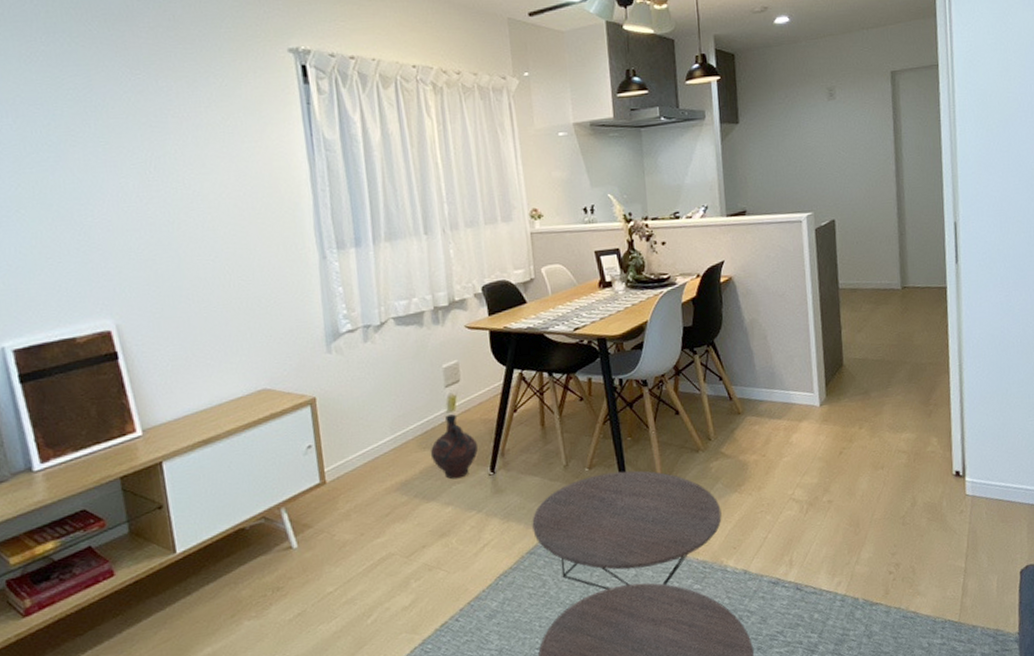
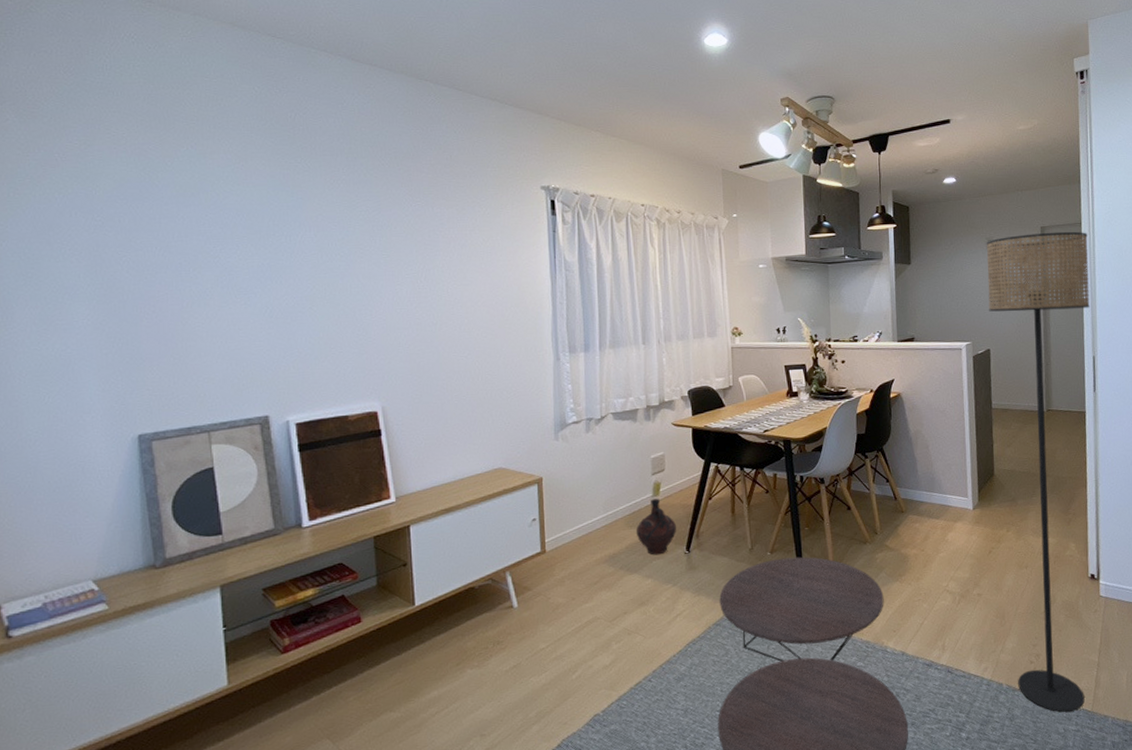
floor lamp: none [827,75,951,625] -> present [986,231,1090,712]

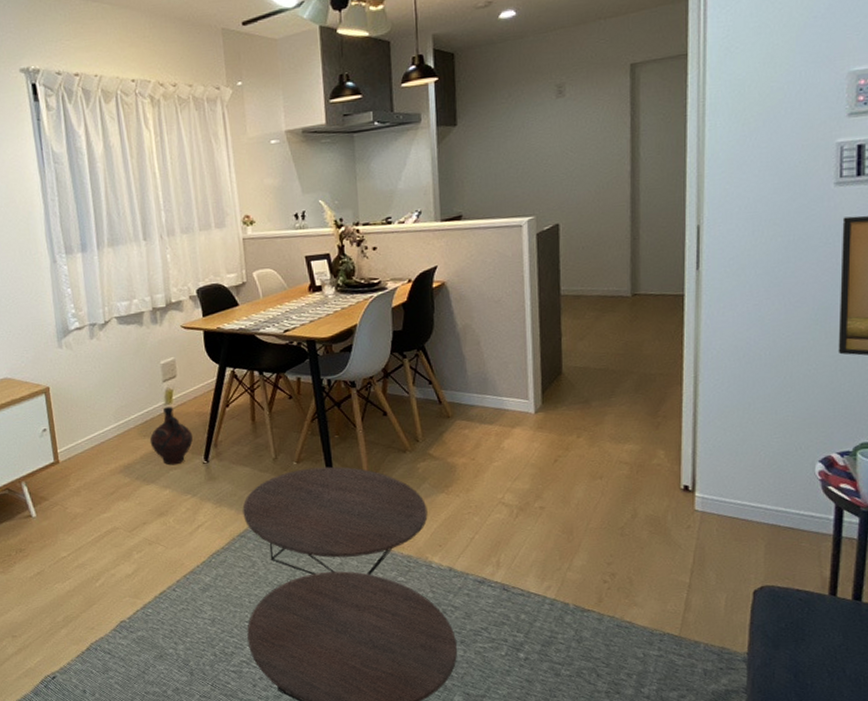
floor lamp: present [986,231,1090,712] -> none [555,66,696,636]

